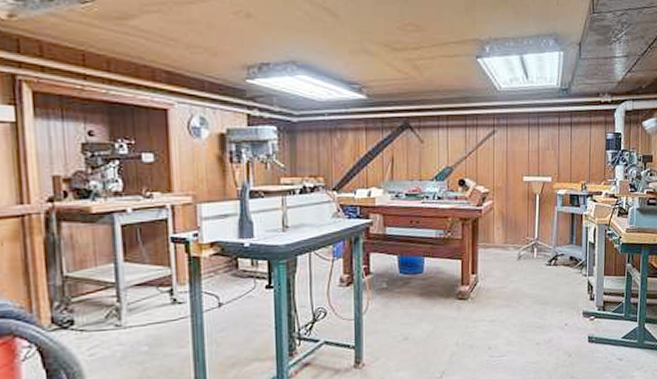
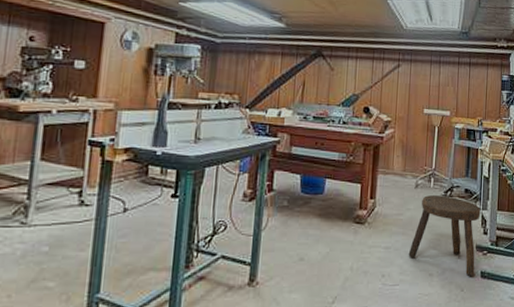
stool: none [514,265,587,343] -> present [408,195,481,277]

